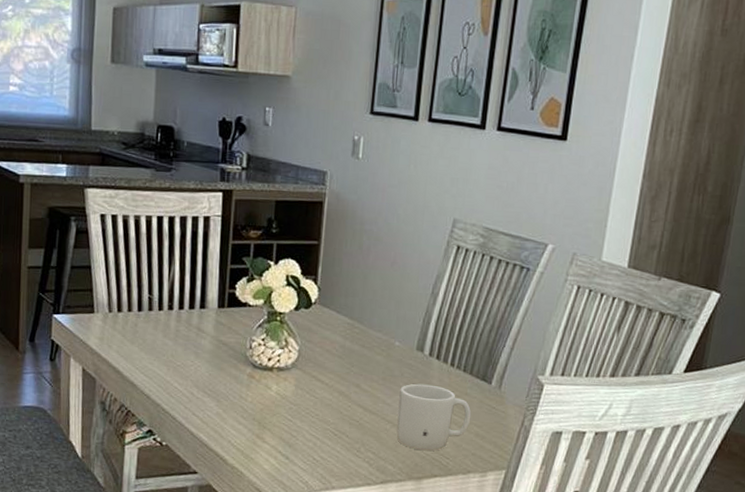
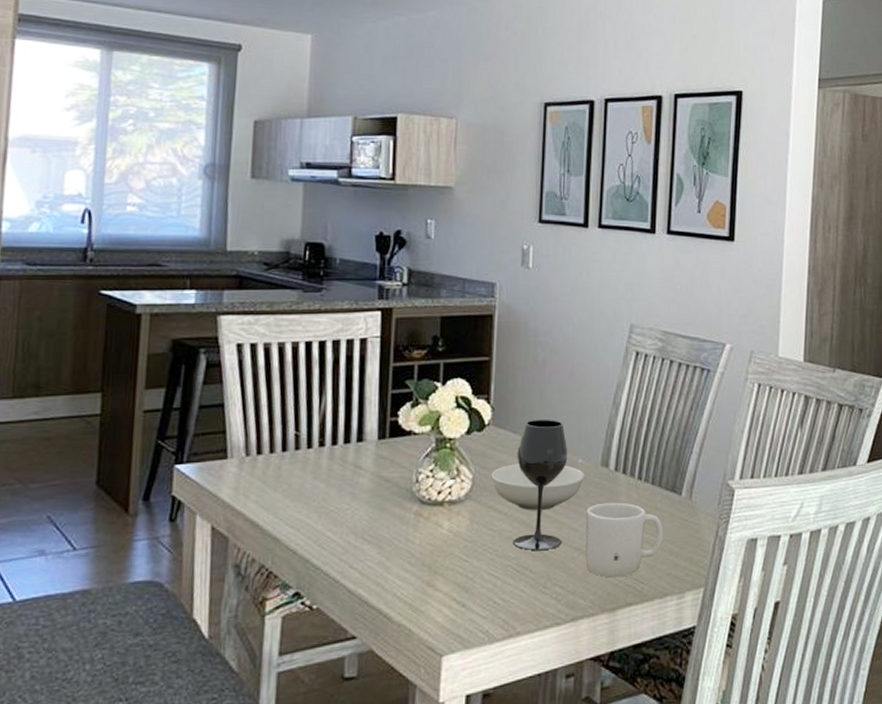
bowl: none [315,340,400,385] -> present [491,464,584,511]
wineglass: none [332,302,387,420] -> present [513,420,568,551]

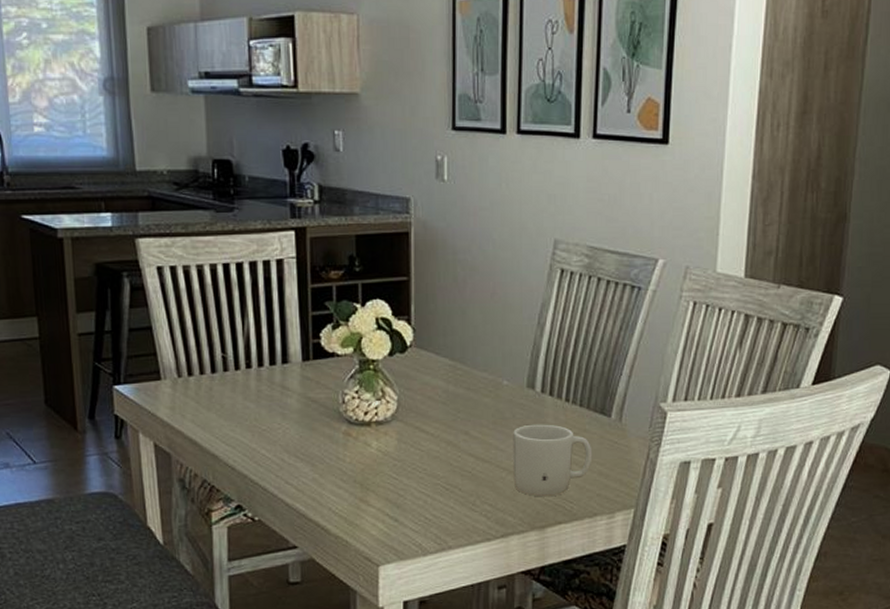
bowl: present [491,464,584,511] -> none [416,385,510,432]
wineglass: present [513,420,568,551] -> none [441,341,493,471]

